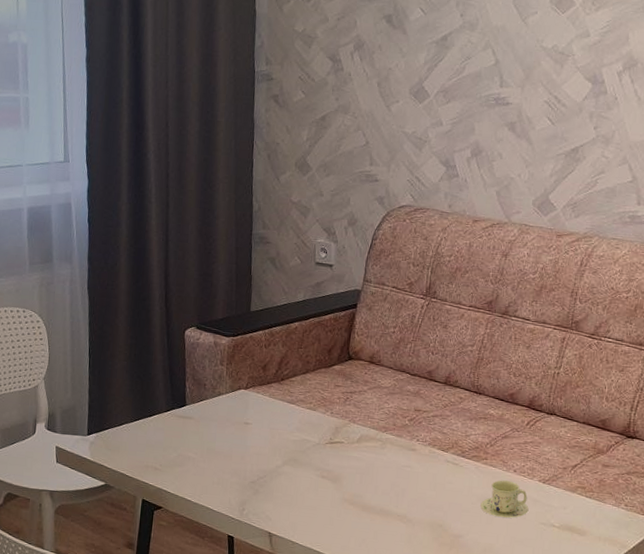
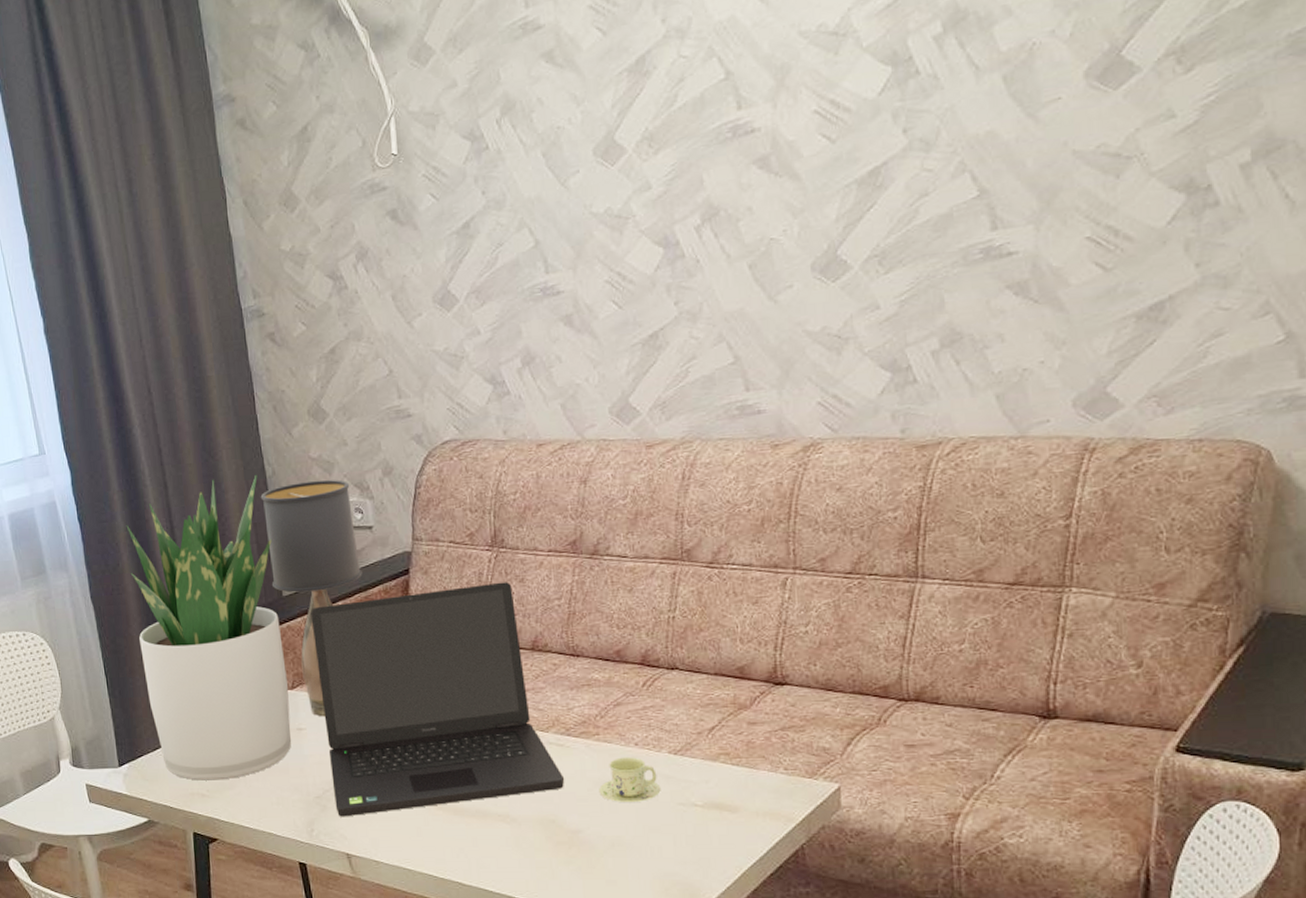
planter: none [123,207,249,458] -> present [126,475,292,781]
table lamp: none [243,220,320,416] -> present [260,479,362,717]
laptop: none [266,324,455,502] -> present [310,582,565,817]

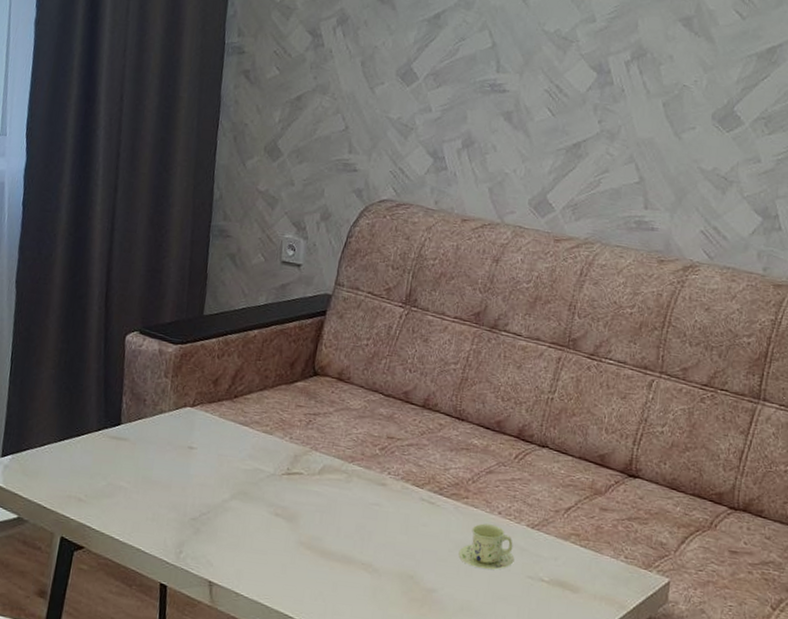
planter: present [126,475,292,781] -> none [48,192,205,487]
table lamp: present [260,479,362,717] -> none [196,210,289,439]
laptop: present [310,582,565,817] -> none [208,331,430,546]

